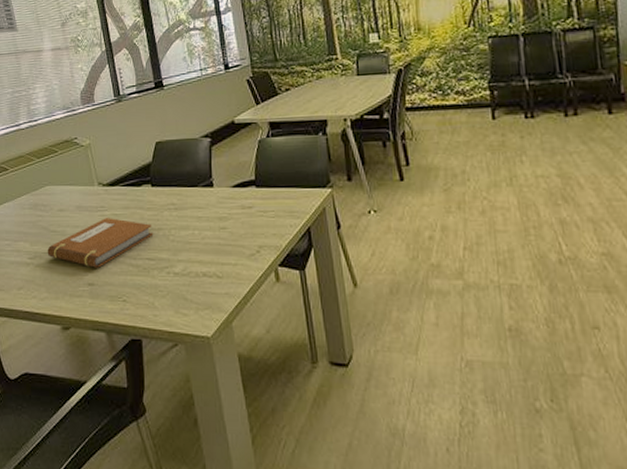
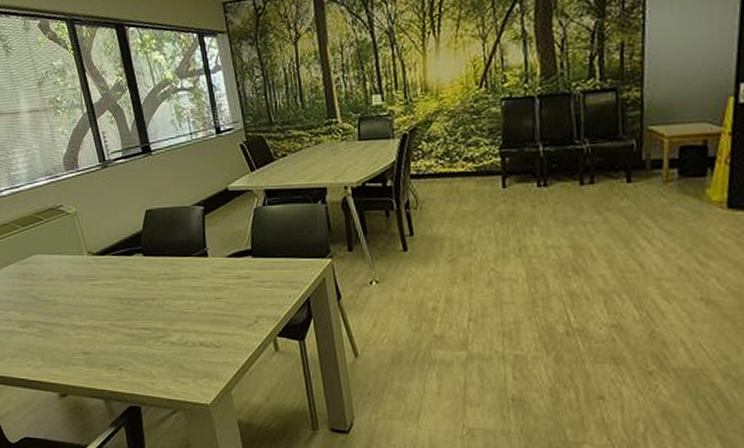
notebook: present [47,217,154,268] -> none [39,286,148,337]

